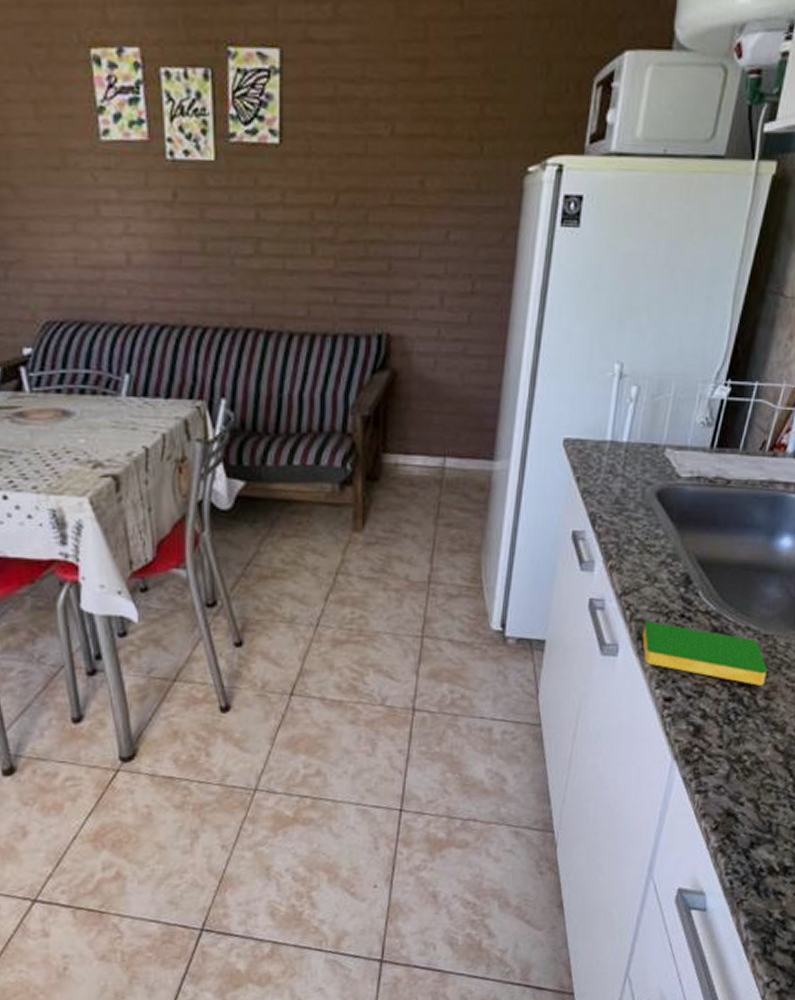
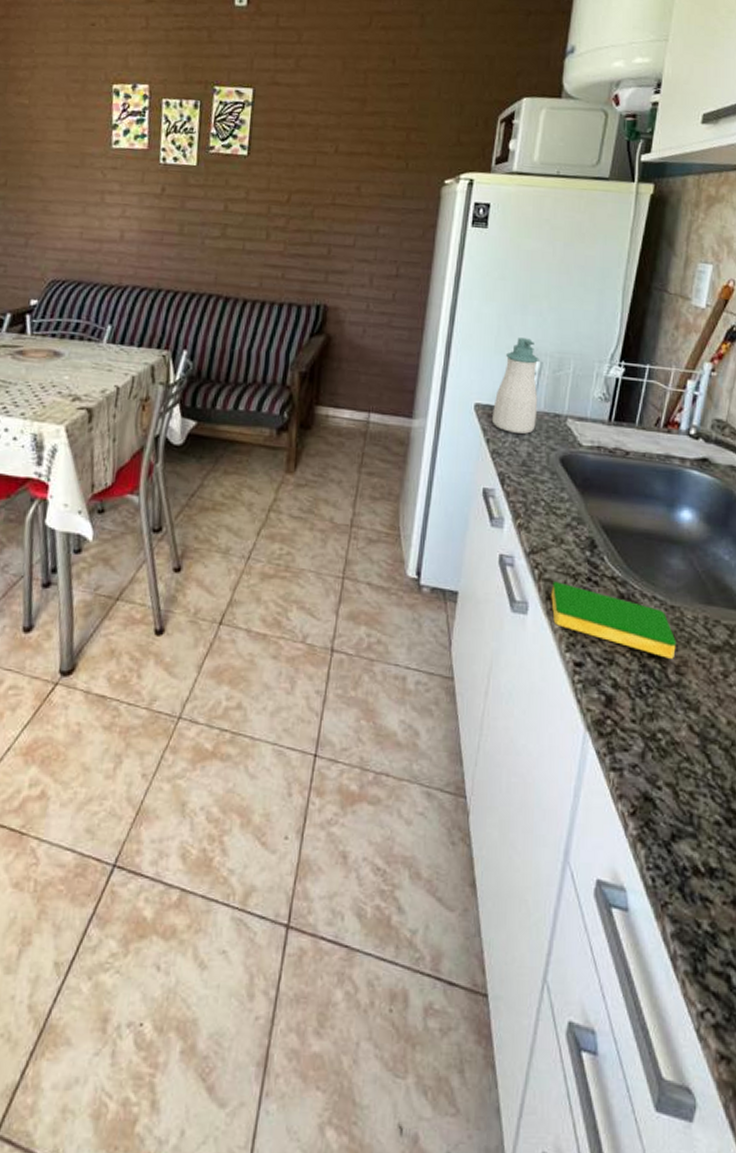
soap bottle: none [583,359,637,468] -> present [492,338,539,434]

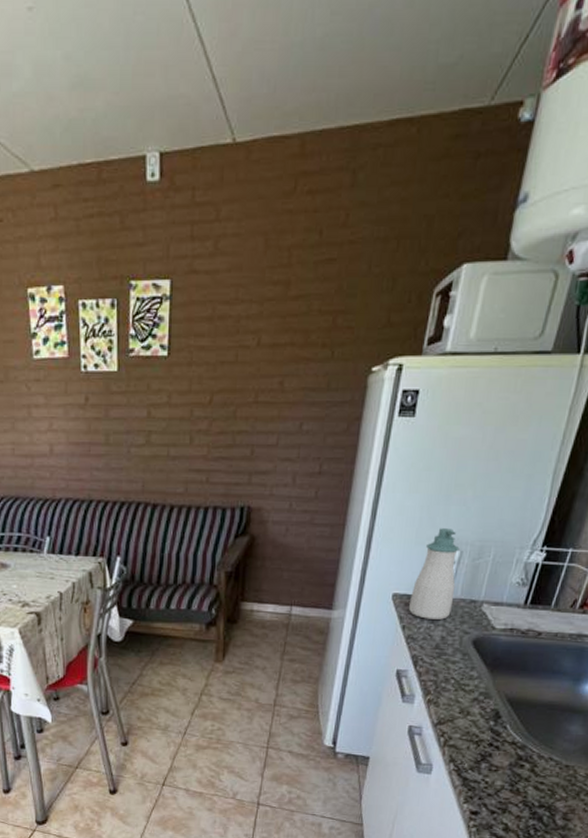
dish sponge: present [551,582,676,659] -> none [454,747,567,808]

